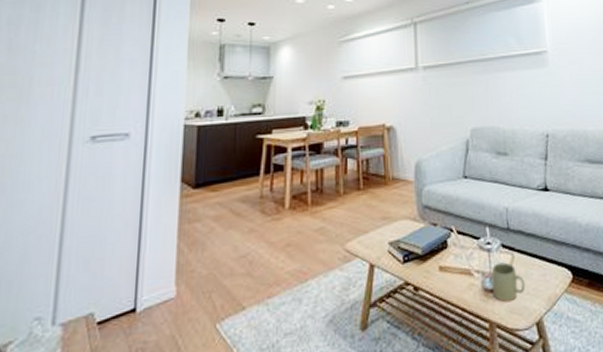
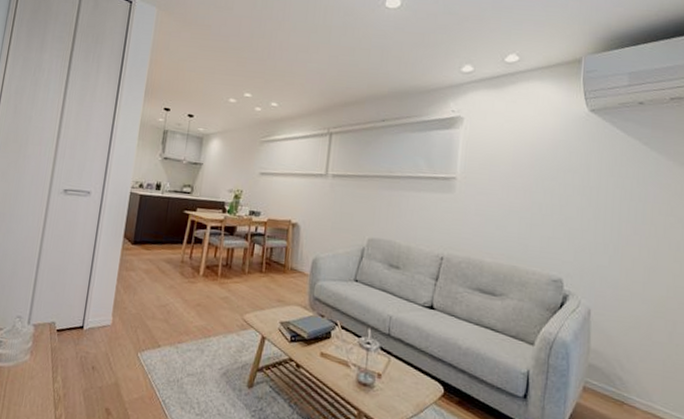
mug: present [491,262,526,303] -> none [365,362,397,399]

